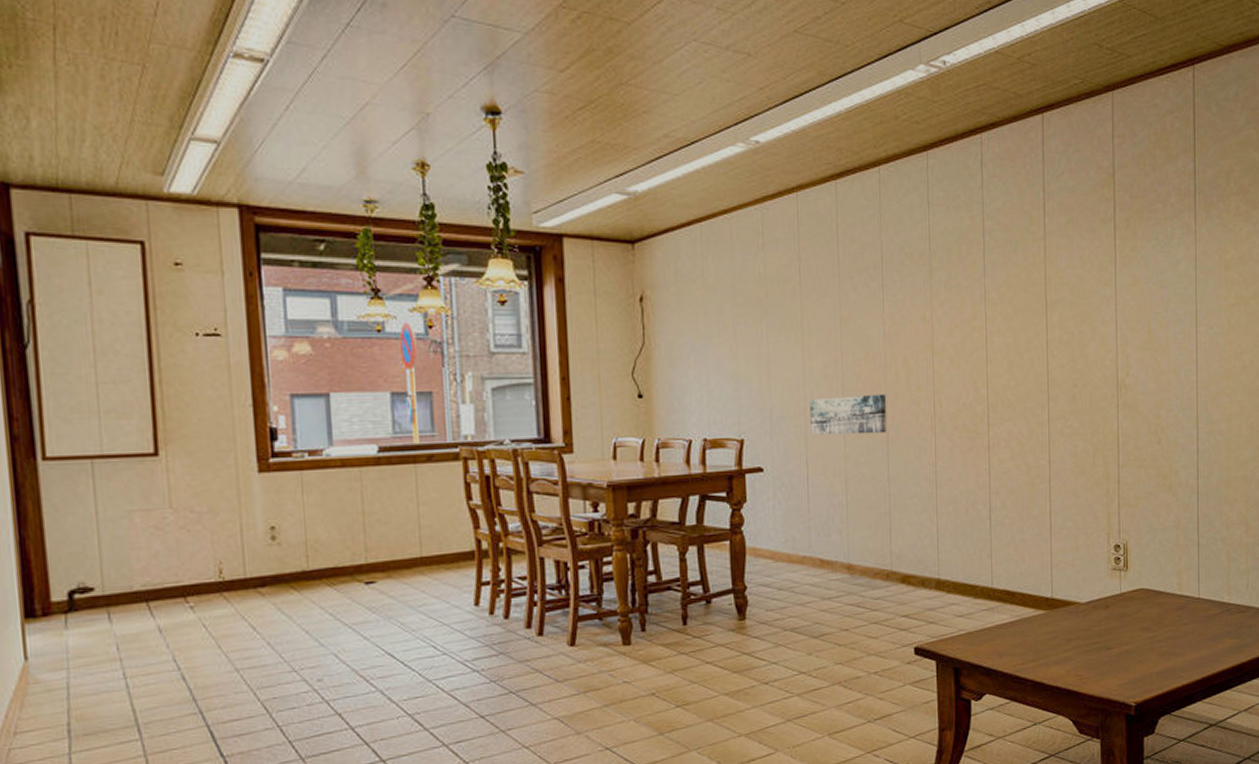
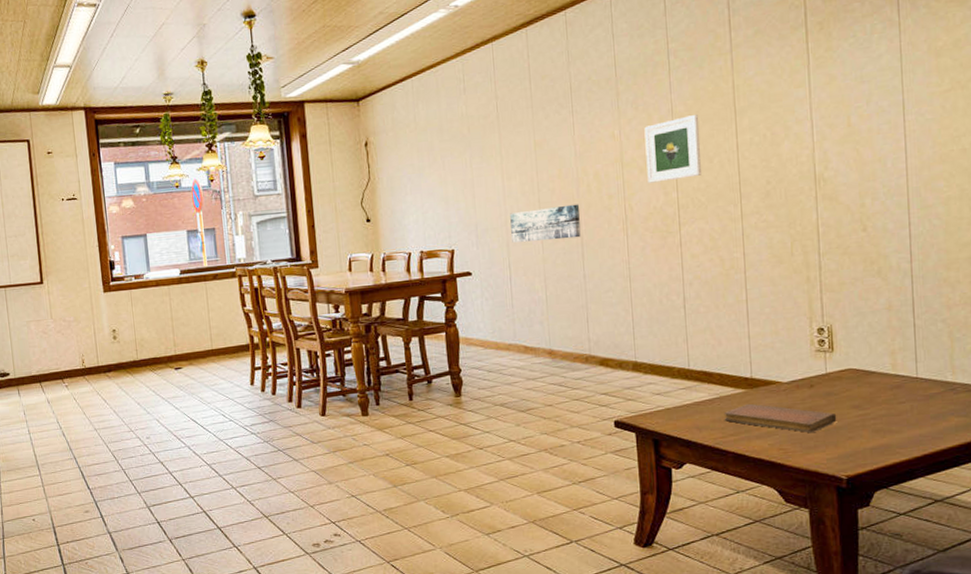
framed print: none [957,303,1013,376] -> present [644,114,702,183]
notebook: none [1024,626,1129,657] -> present [723,403,837,433]

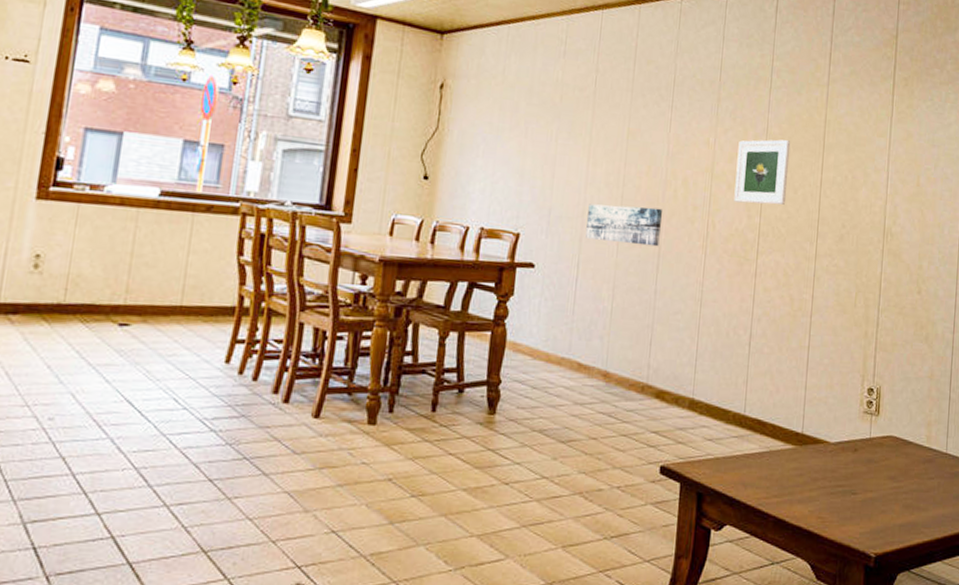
notebook: present [723,403,837,433] -> none [770,462,874,501]

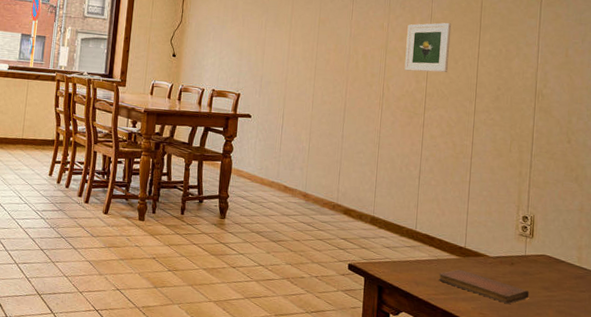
wall art: present [586,204,662,247] -> none [288,72,347,104]
notebook: none [770,462,874,501] -> present [438,269,530,304]

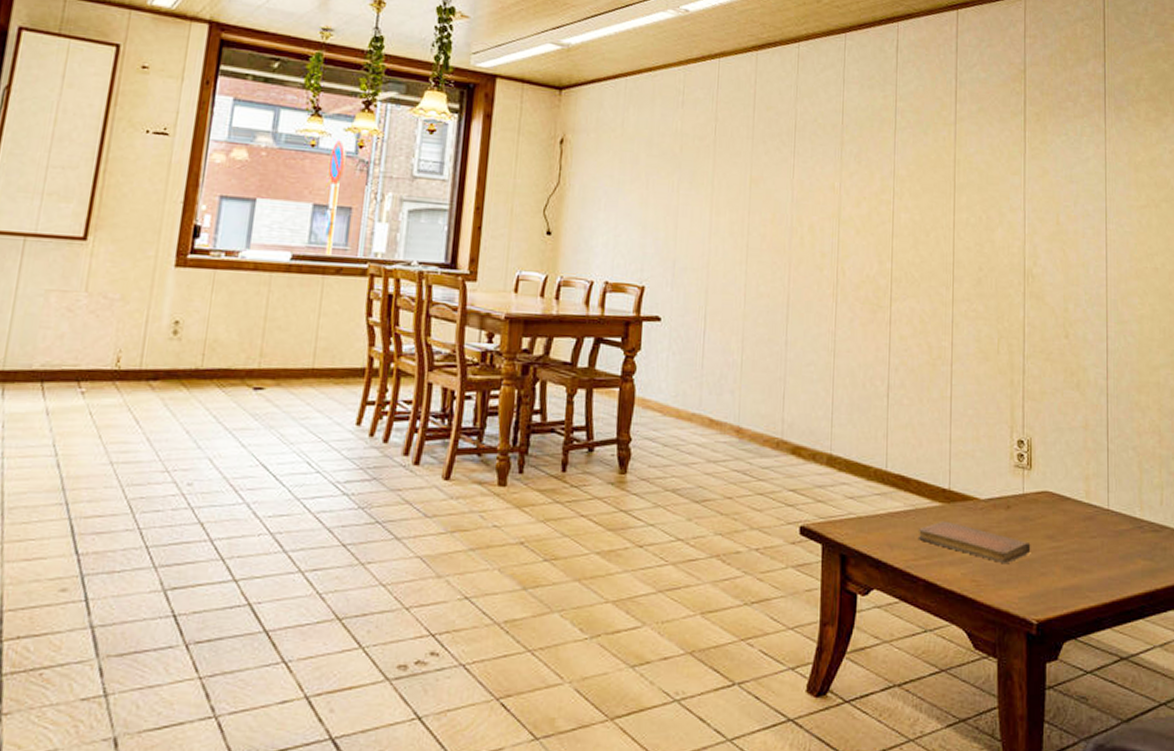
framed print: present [404,22,452,73] -> none [863,181,920,249]

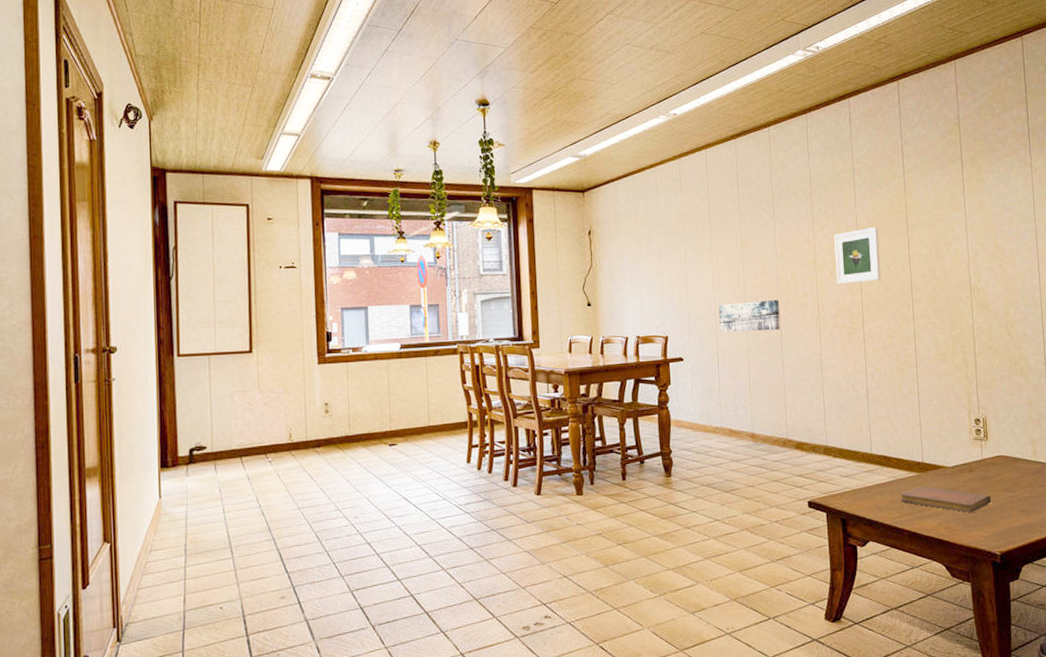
wall art: none [712,254,789,296] -> present [719,299,780,332]
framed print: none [863,181,920,249] -> present [834,226,881,285]

